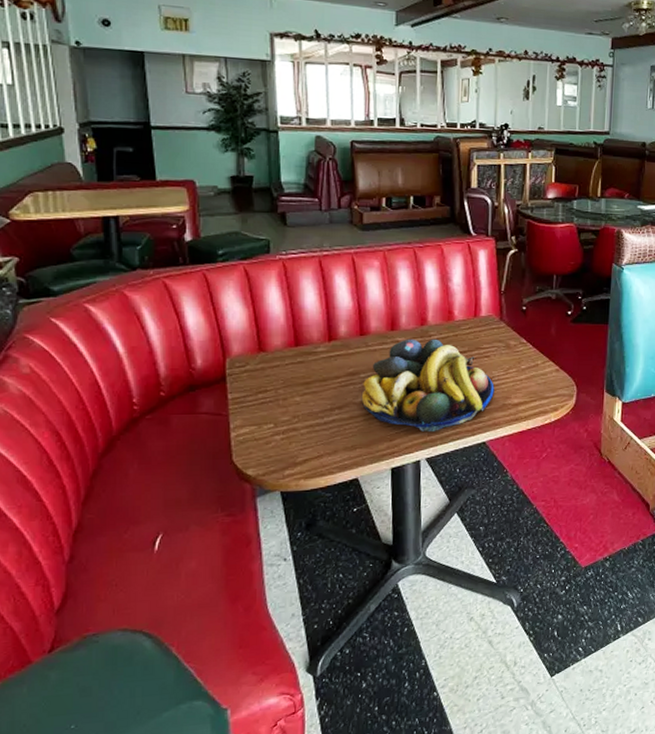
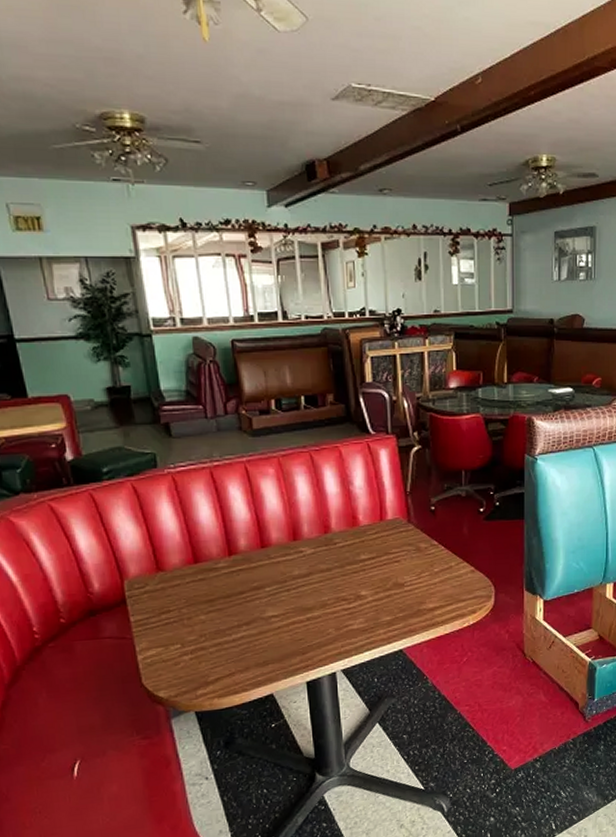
fruit bowl: present [361,338,494,432] -> none [268,546,408,643]

